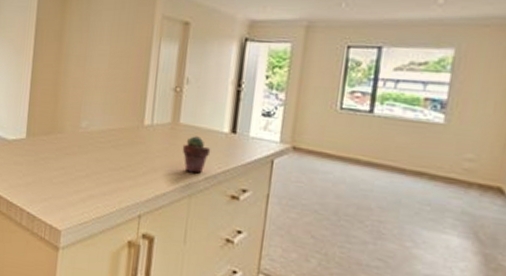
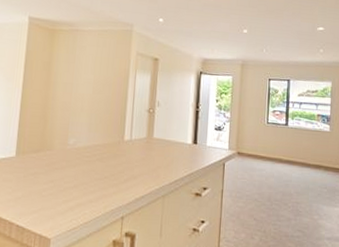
potted succulent: present [182,136,211,174] -> none [156,147,179,178]

